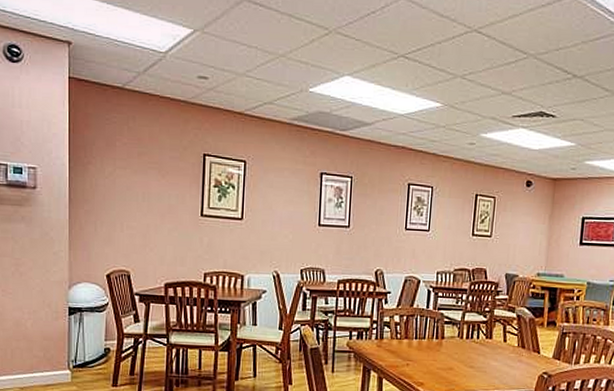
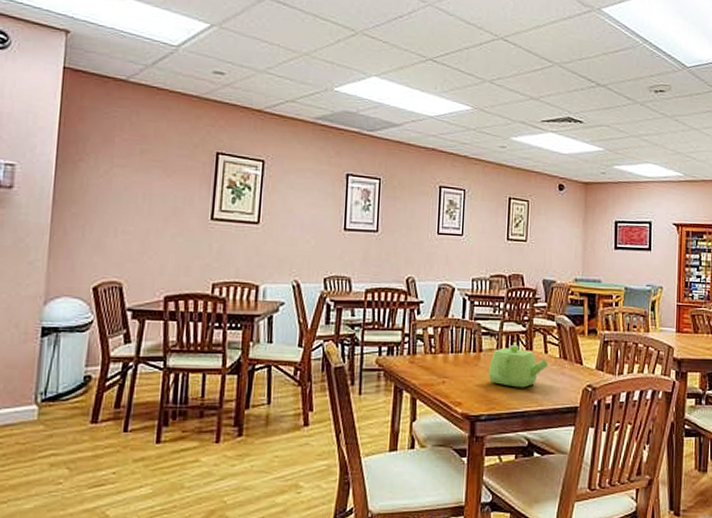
teapot: none [450,333,507,373] -> present [489,345,549,388]

